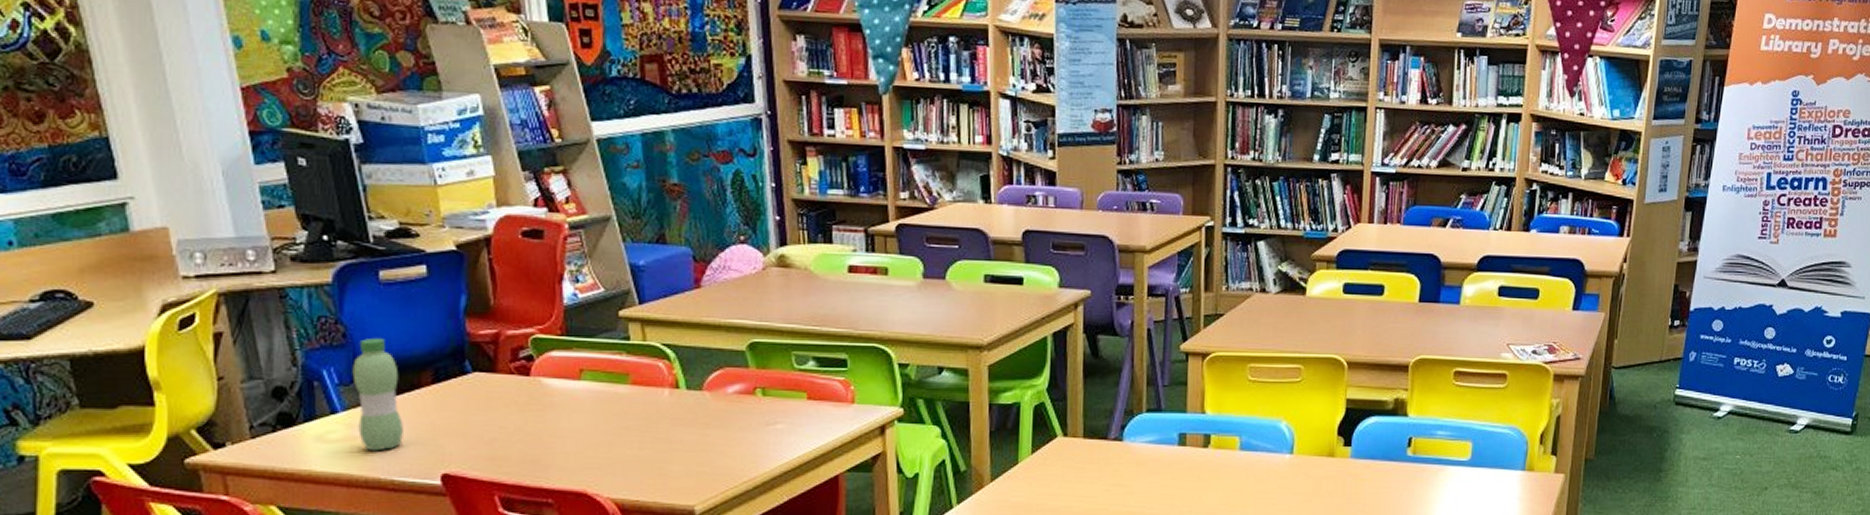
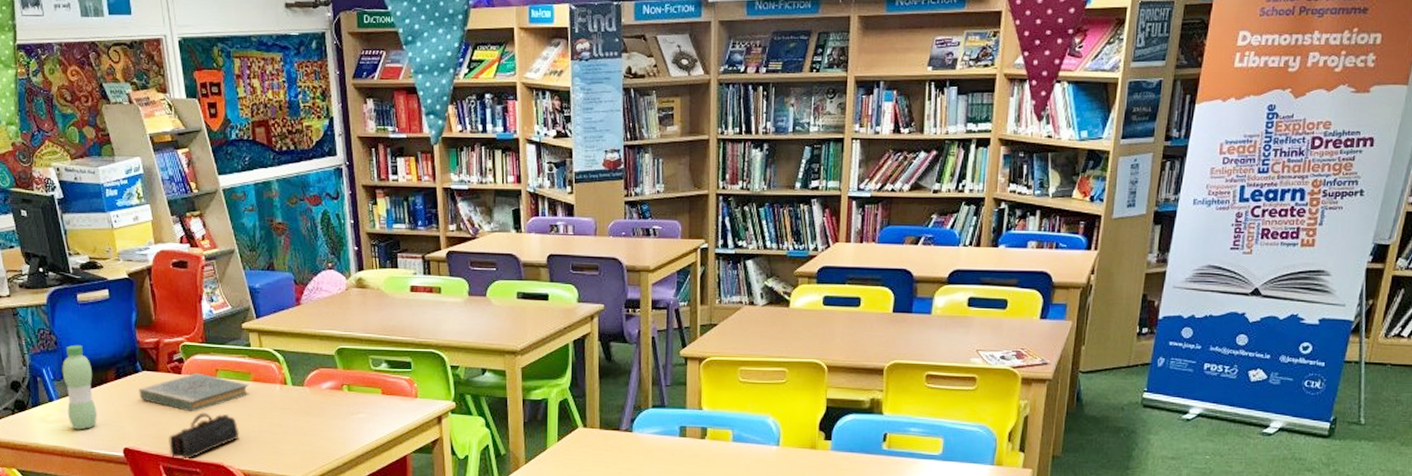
book: none [467,374,627,425] -> present [139,372,249,412]
pencil case: none [508,426,611,487] -> present [169,413,239,459]

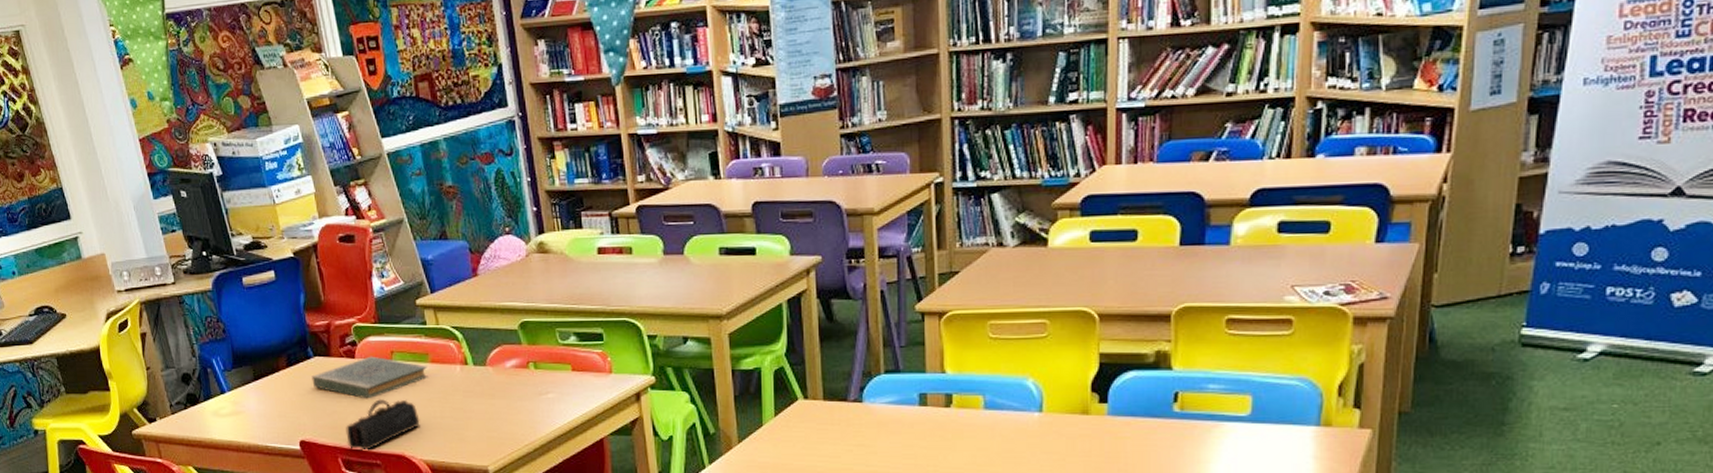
water bottle: present [62,344,97,430] -> none [232,331,271,423]

